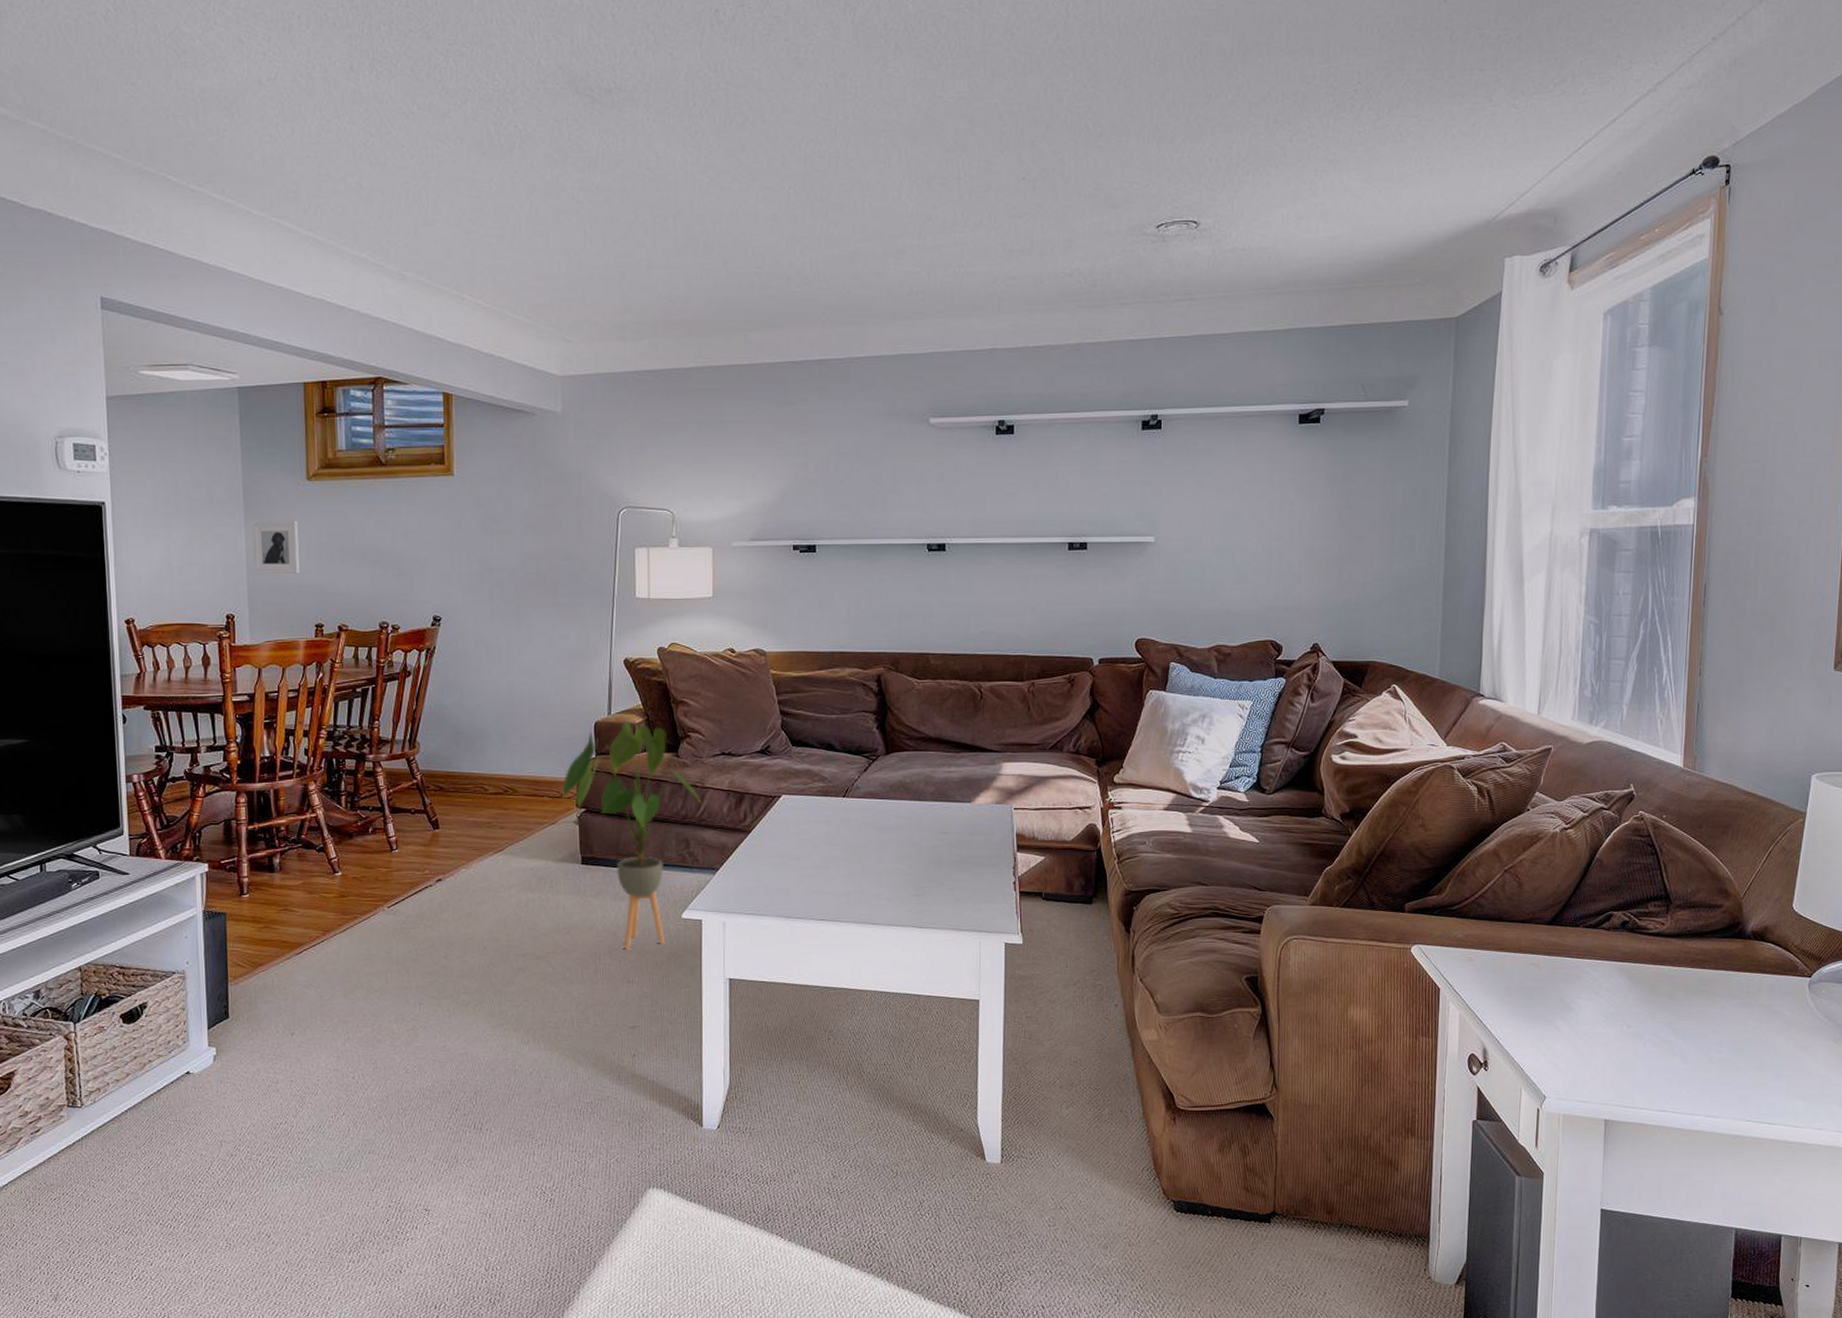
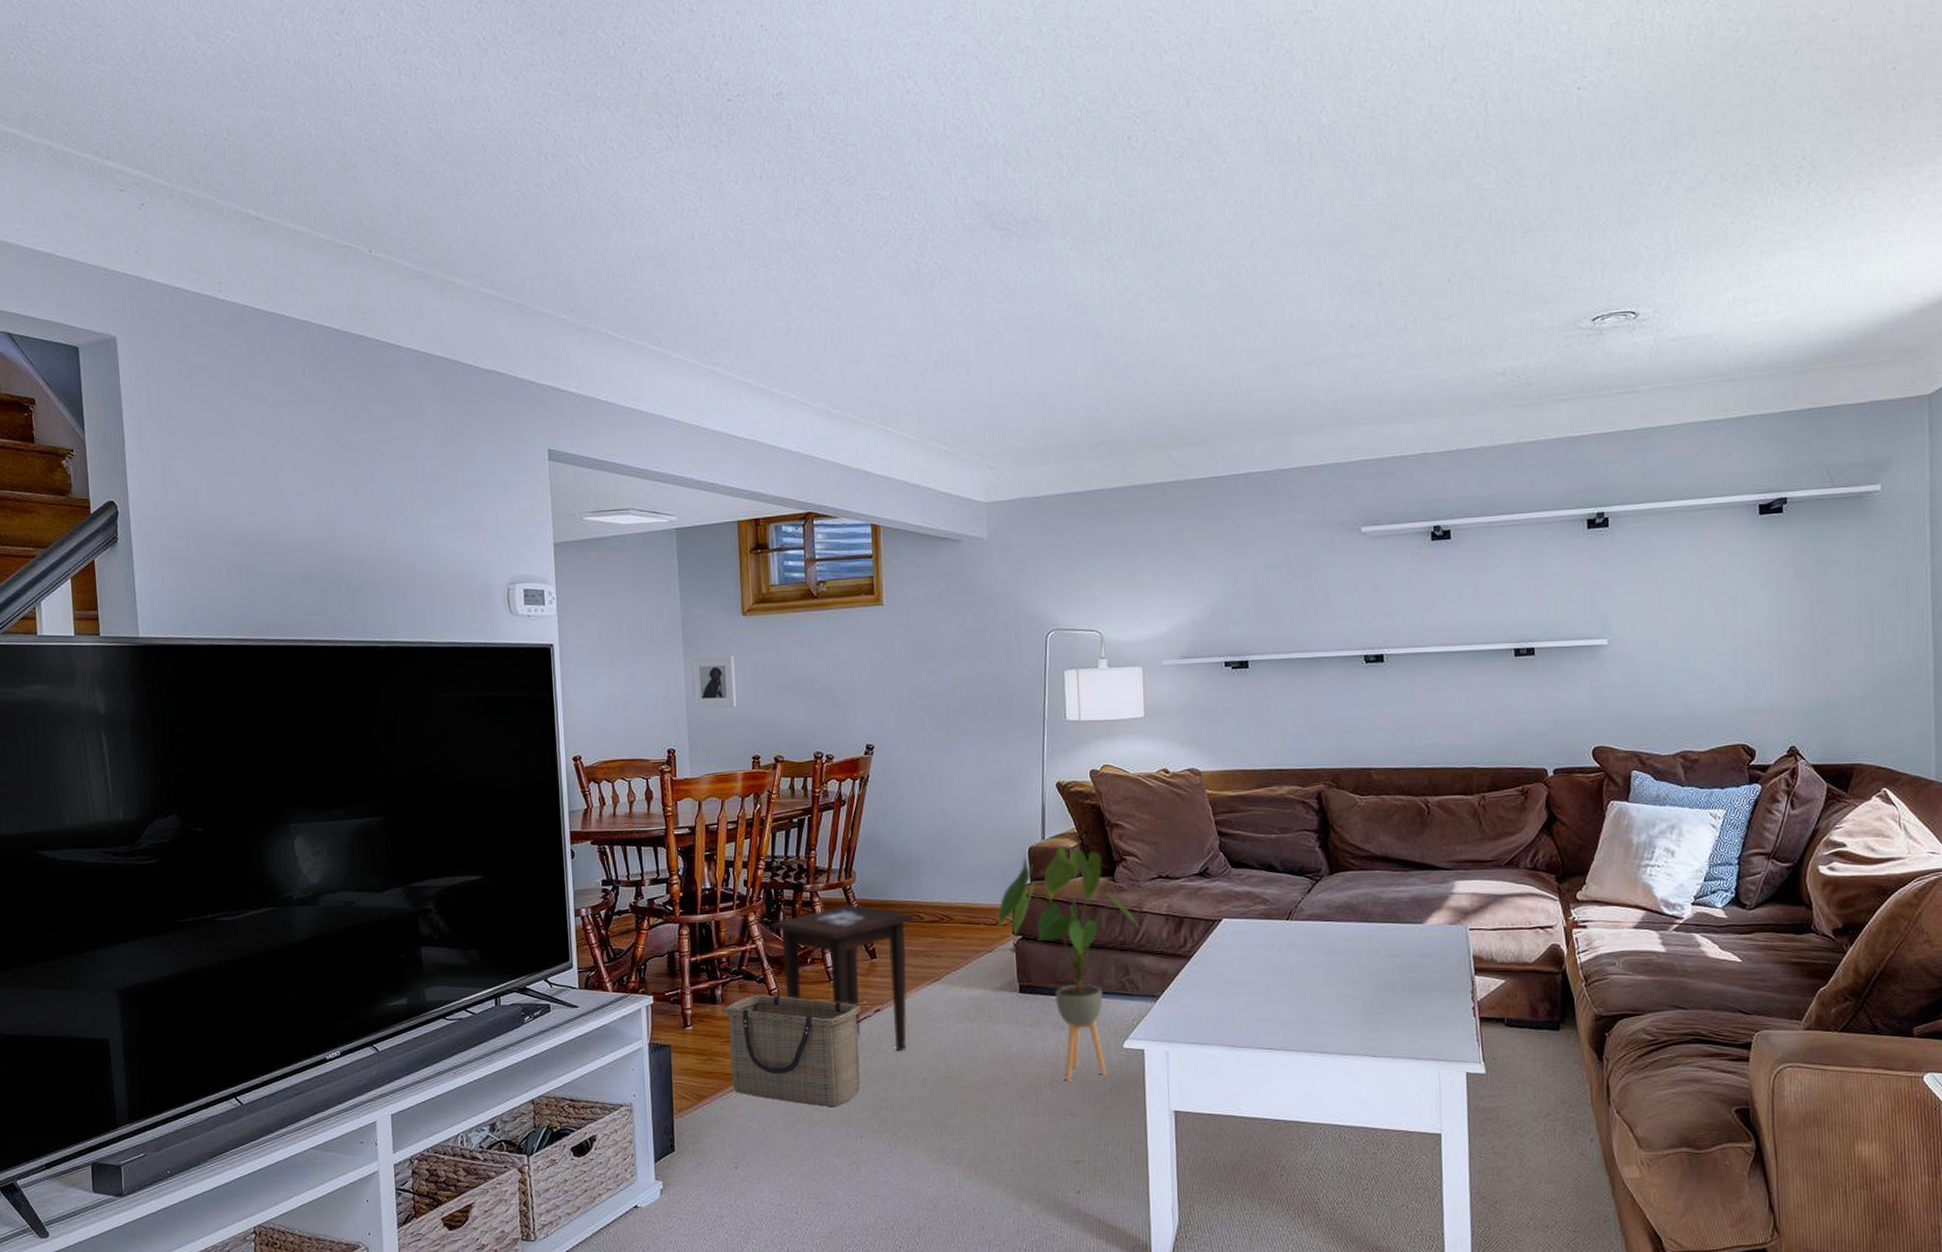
basket: none [282,863,422,975] -> present [724,994,861,1108]
side table: none [330,775,480,921] -> present [769,904,916,1052]

